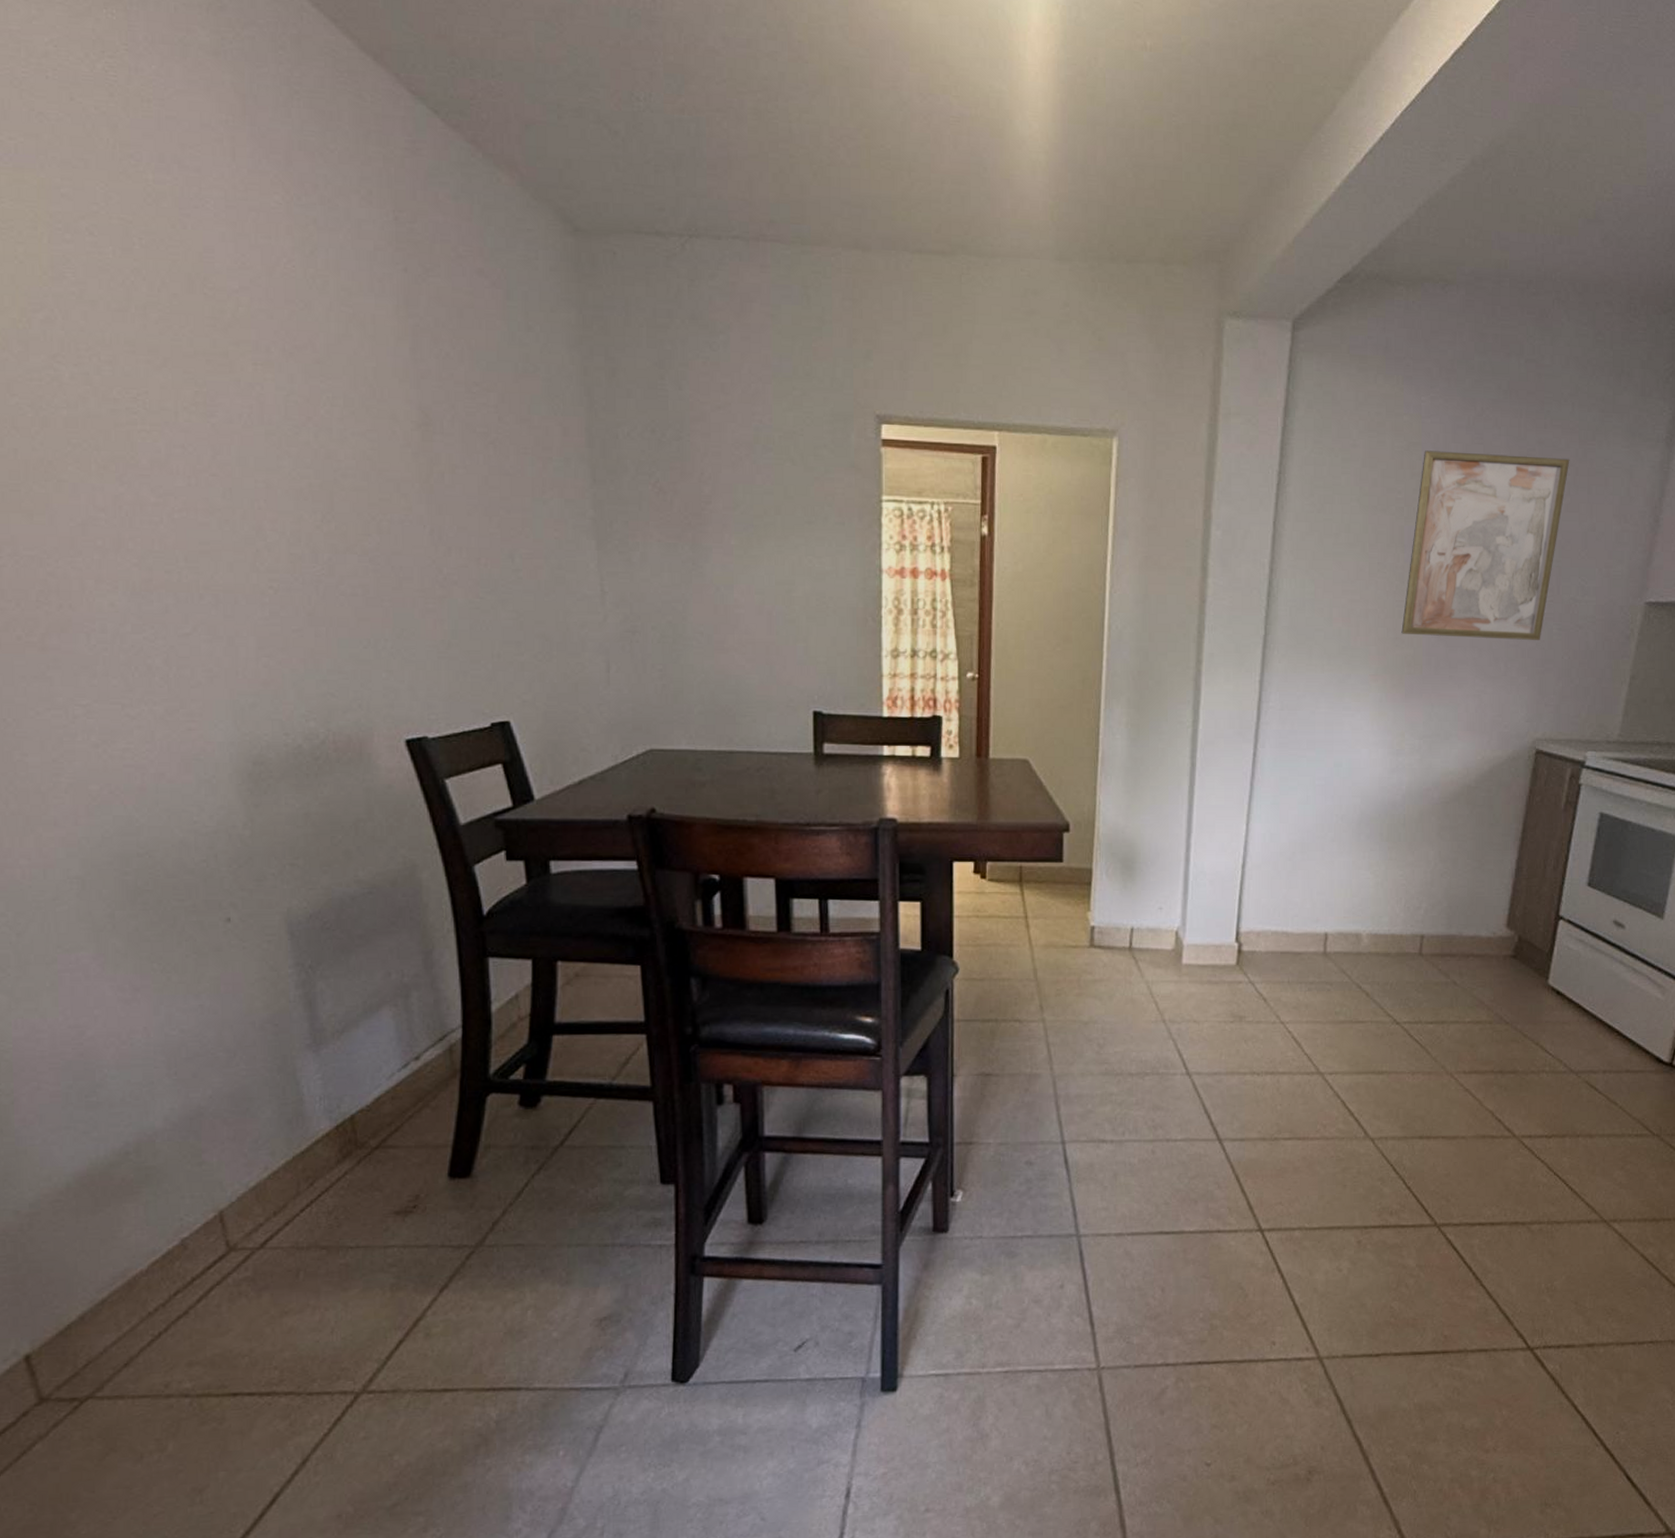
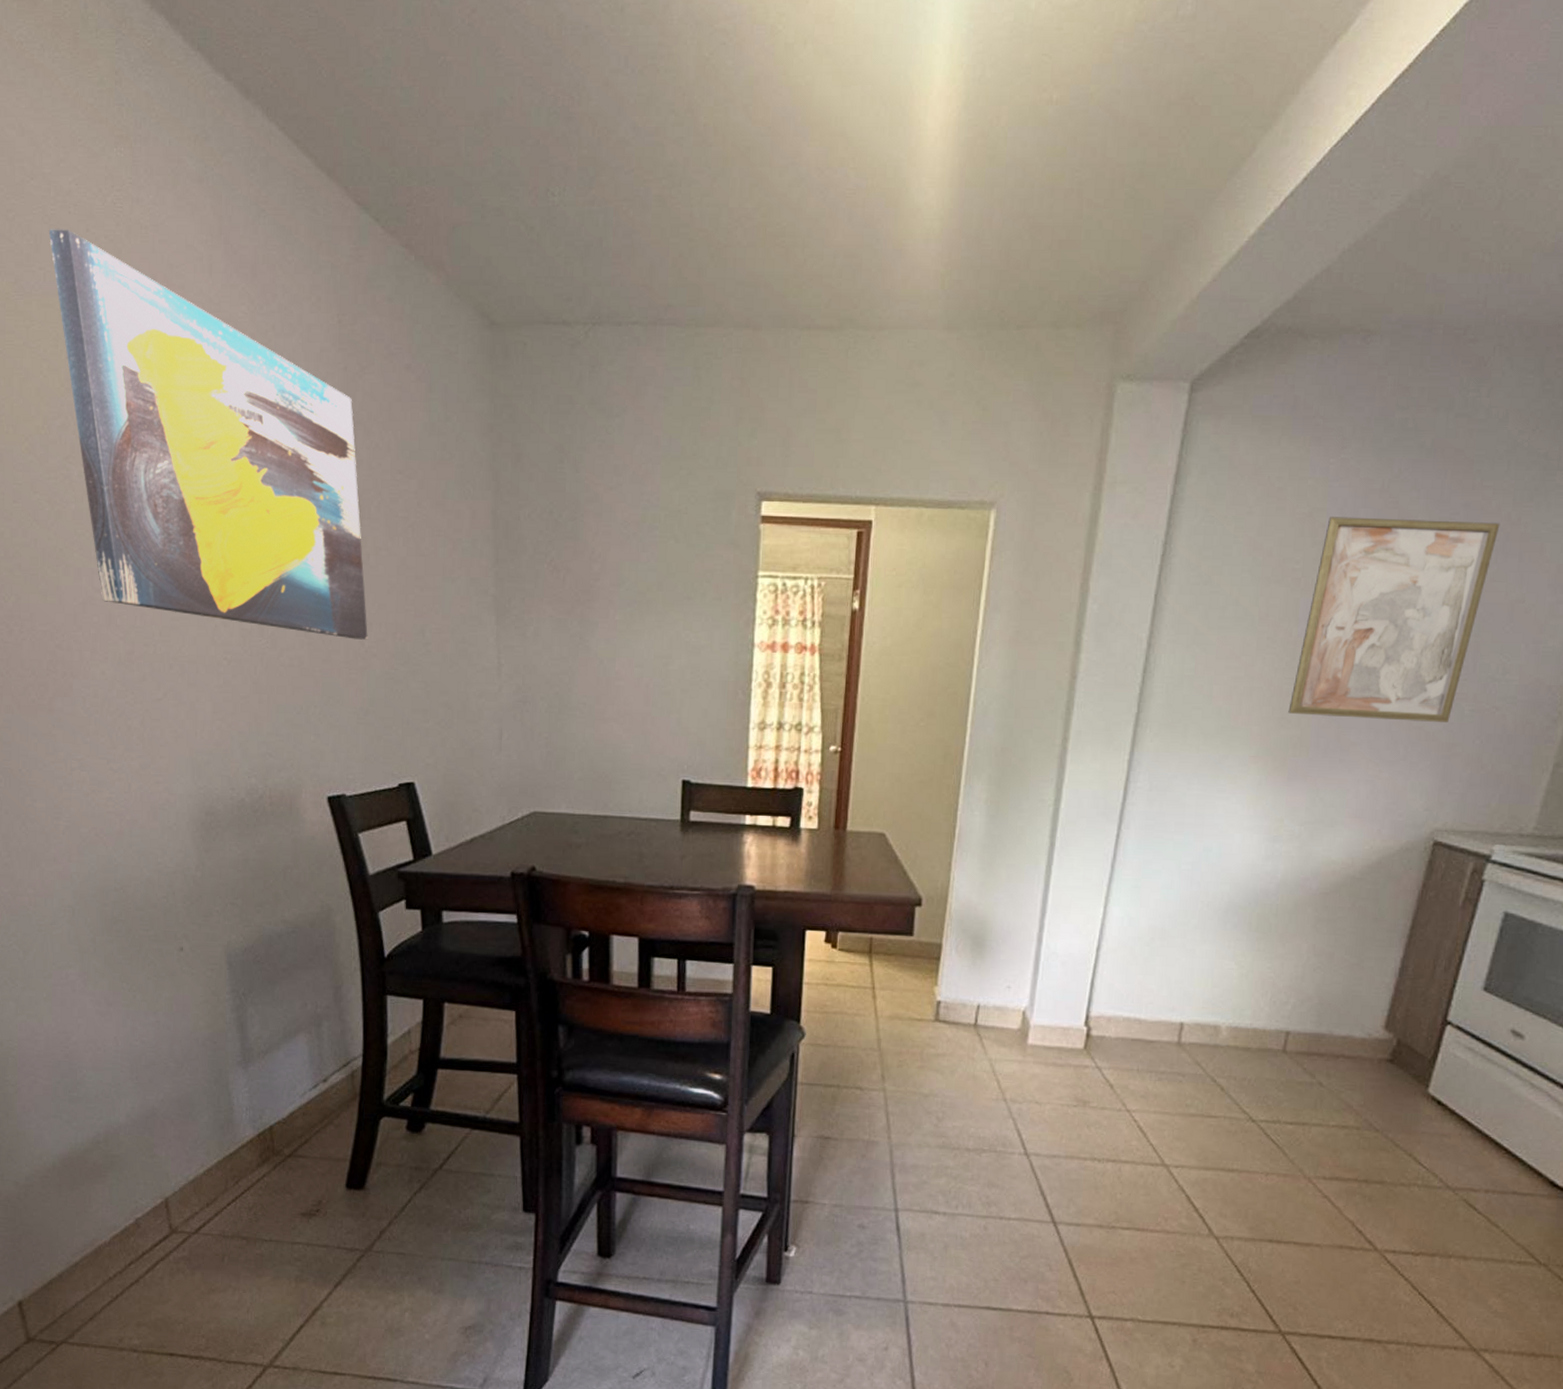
wall art: none [19,94,446,566] -> present [48,229,368,640]

